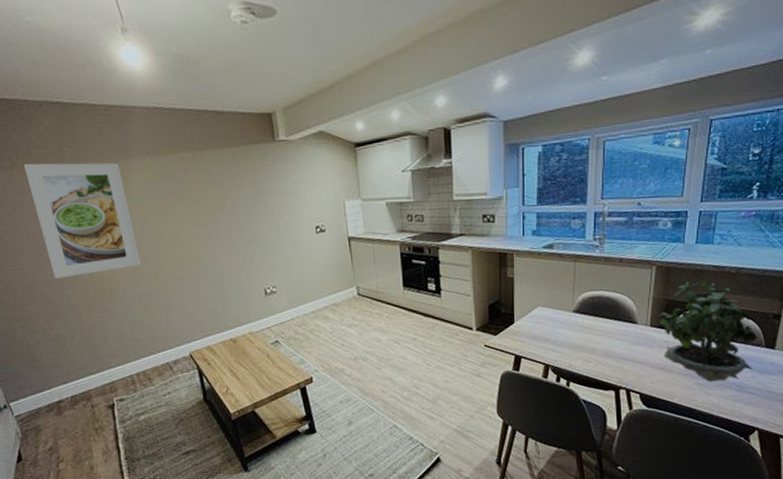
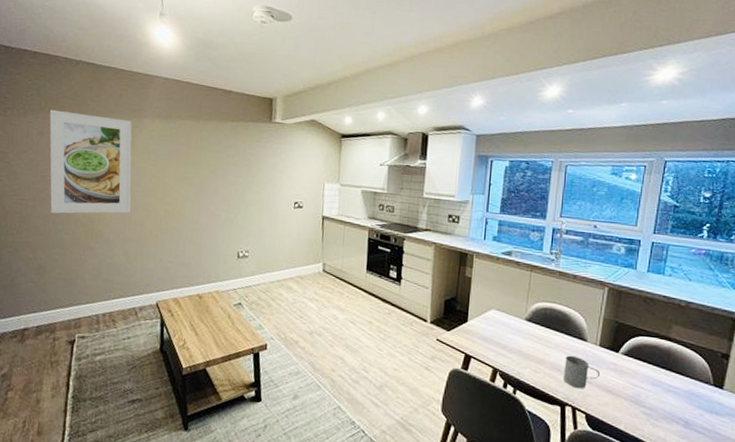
mug: none [616,340,652,371] -> present [564,355,600,389]
potted plant: present [658,280,758,382] -> none [608,307,707,415]

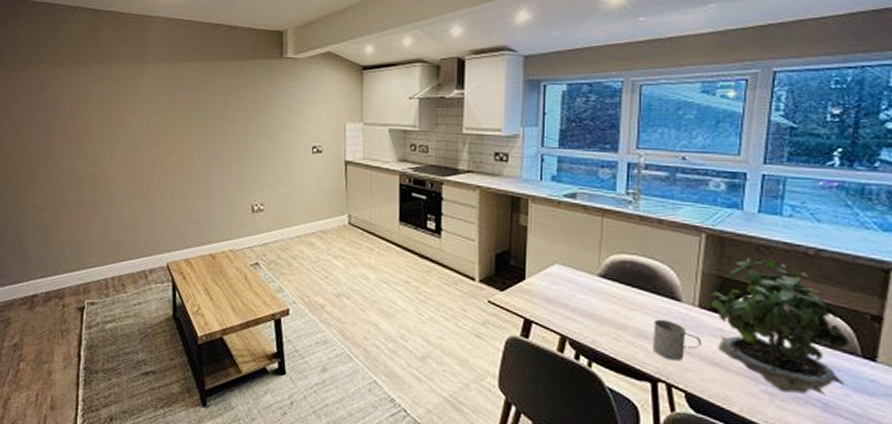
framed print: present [49,109,132,214] -> none [50,61,137,171]
potted plant: none [608,307,707,415] -> present [710,258,851,395]

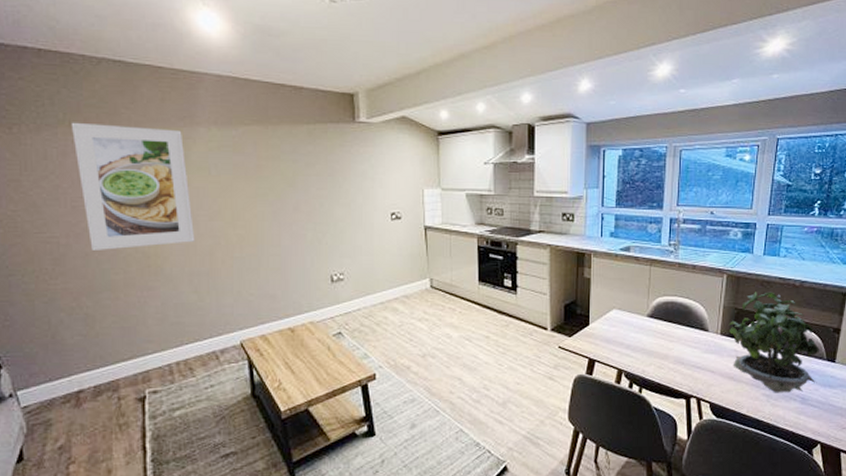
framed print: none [50,61,137,171] -> present [71,122,195,250]
mug: present [653,319,701,361] -> none [688,347,722,380]

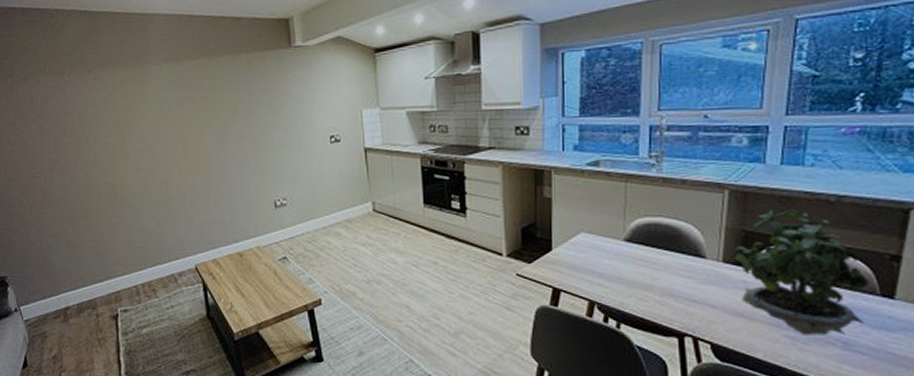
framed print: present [71,122,195,250] -> none [50,69,153,183]

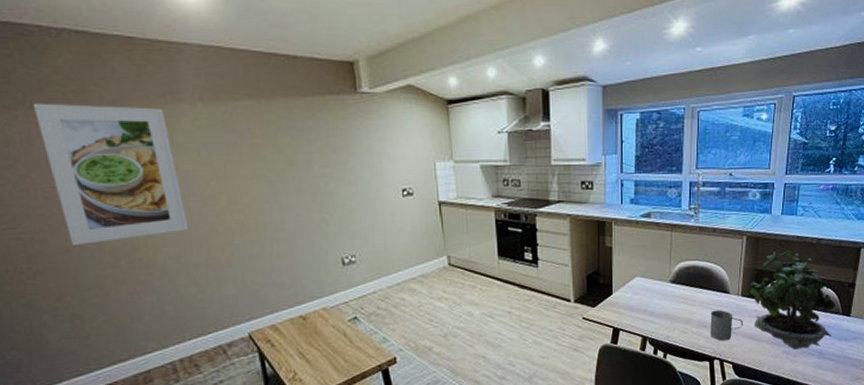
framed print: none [50,69,153,183] -> present [32,103,190,245]
mug: none [679,277,725,315] -> present [710,310,743,341]

